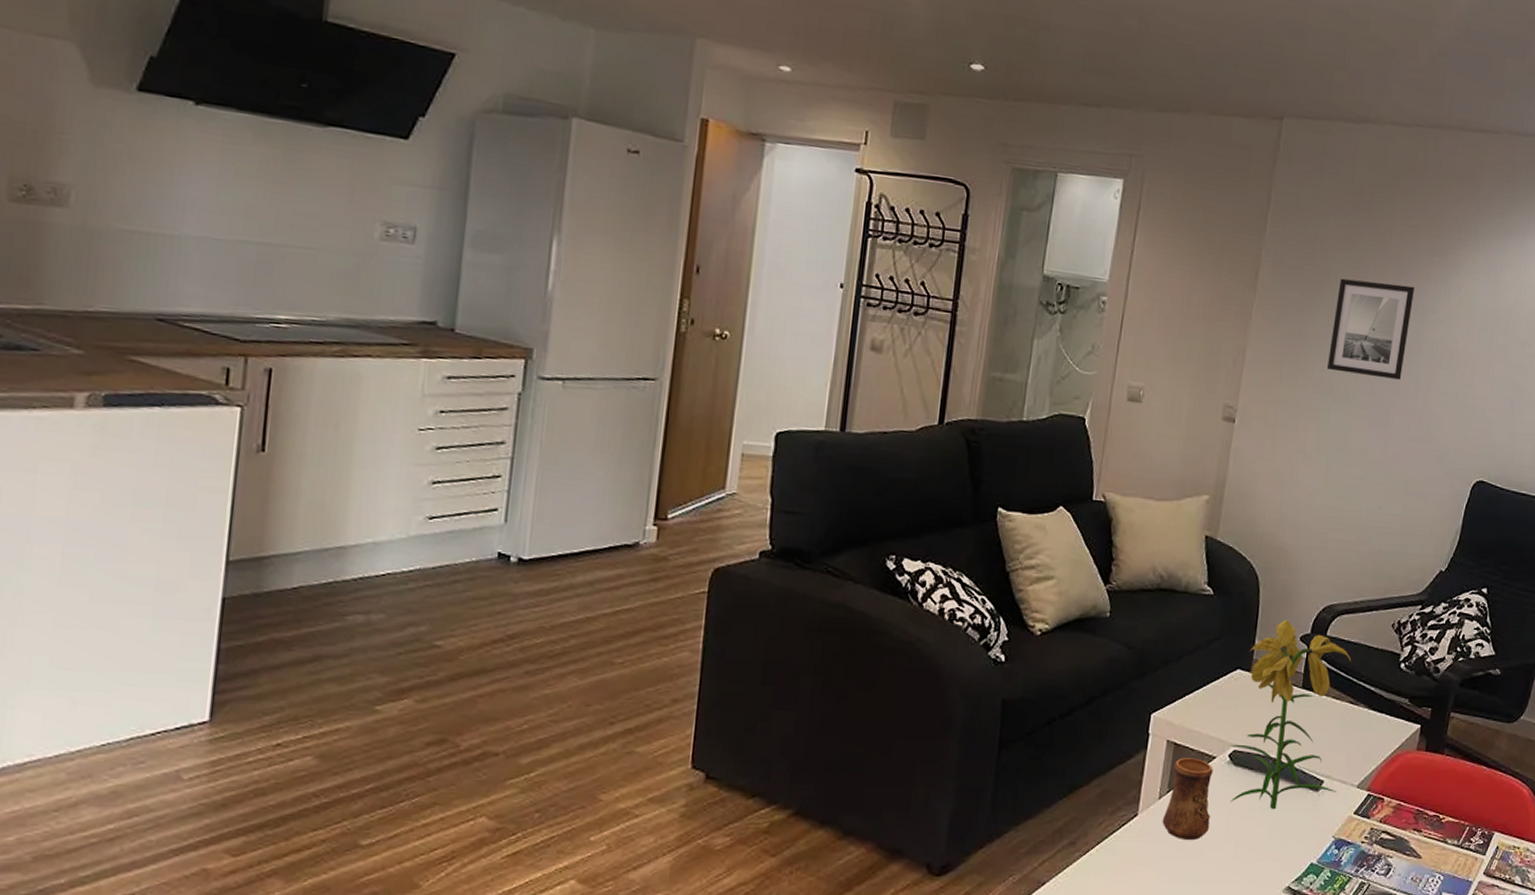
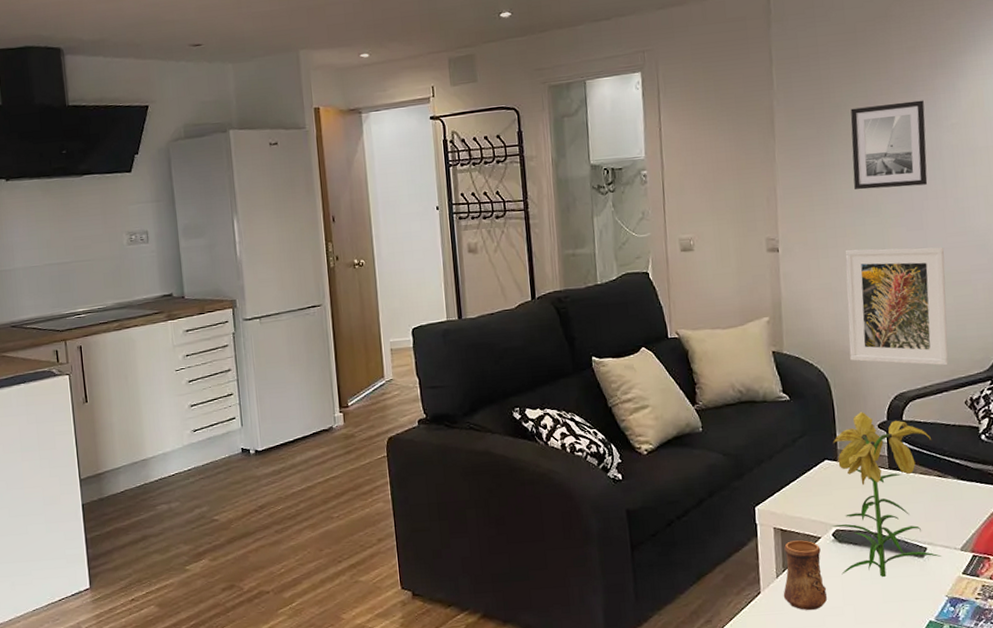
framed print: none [1286,434,1403,582] -> present [845,247,948,366]

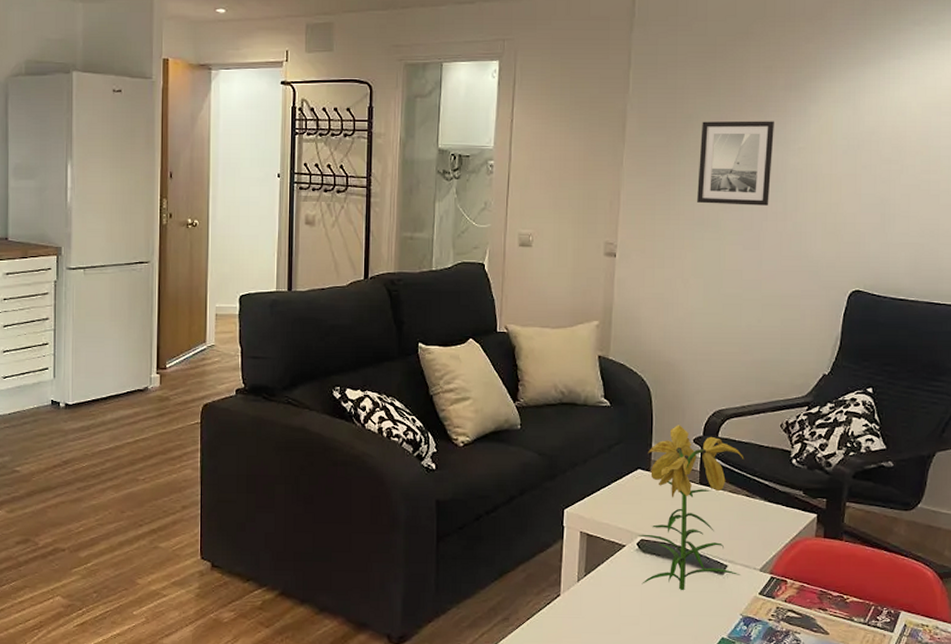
cup: present [783,540,828,610] -> none [582,546,626,616]
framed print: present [845,247,948,366] -> none [674,262,777,387]

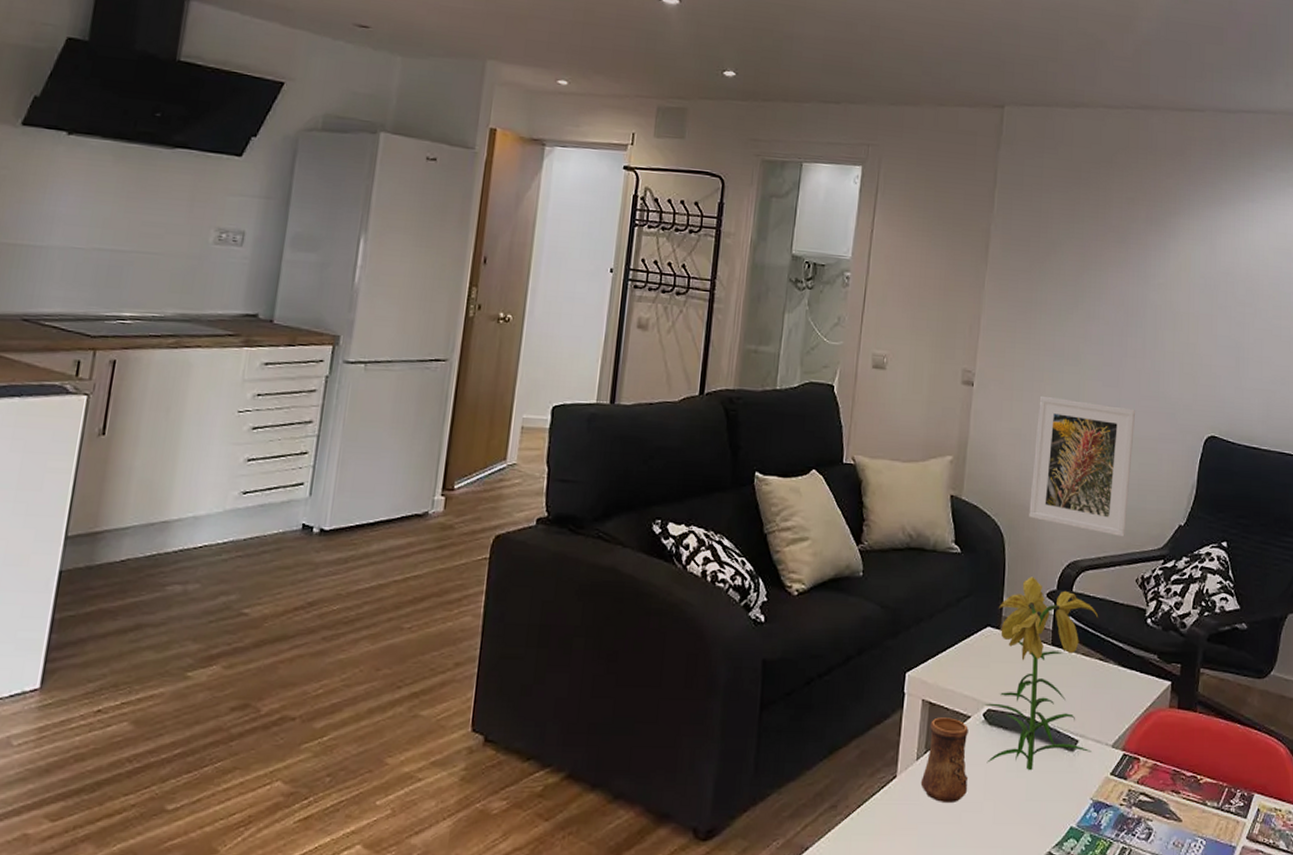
cup: none [582,546,626,616] -> present [920,717,969,802]
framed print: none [674,262,777,387] -> present [1029,395,1135,537]
wall art: present [697,120,774,206] -> none [1058,248,1135,341]

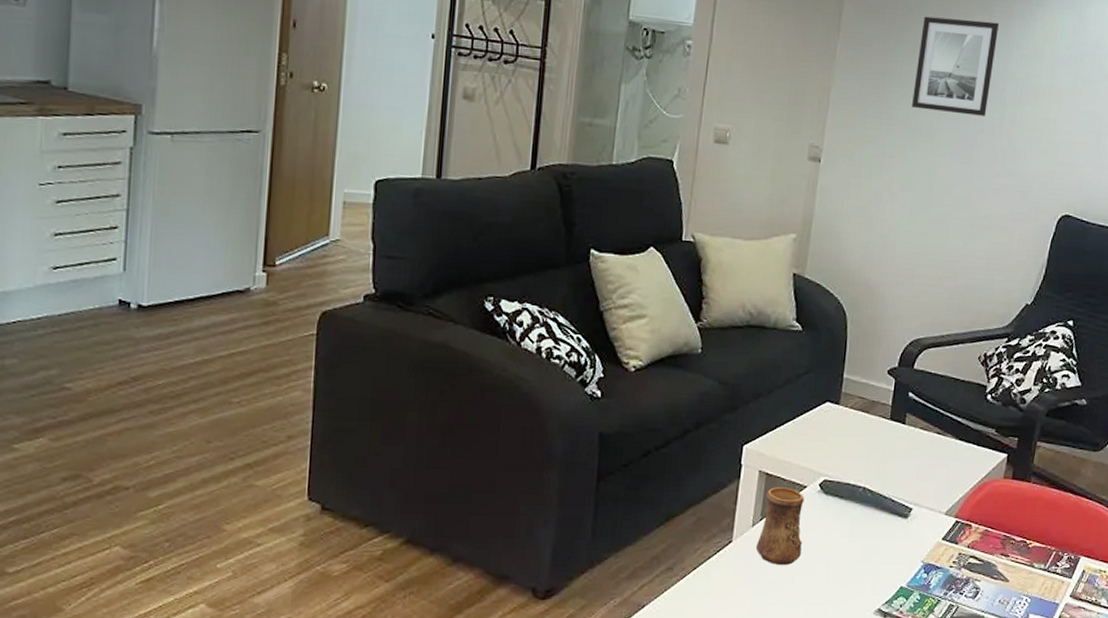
flower: present [984,576,1099,770] -> none [821,354,939,535]
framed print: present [1029,395,1135,537] -> none [873,172,988,316]
wall art: none [1058,248,1135,341] -> present [912,16,999,116]

